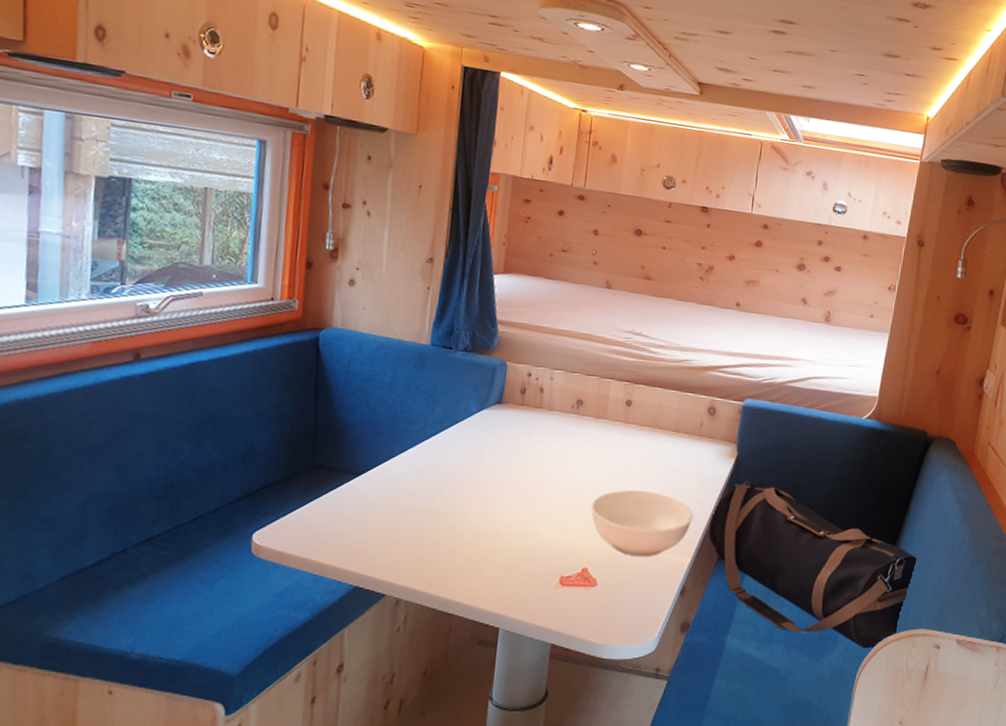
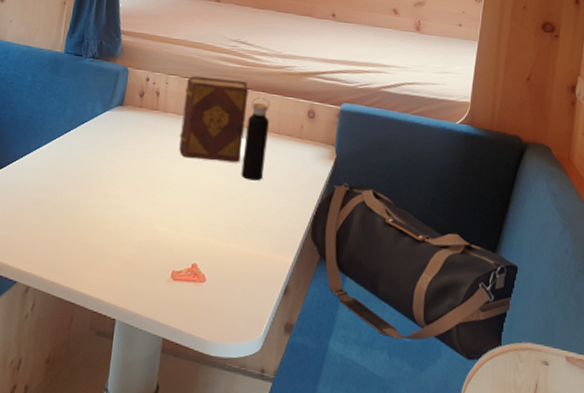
diary: none [566,370,644,463] -> present [179,75,249,163]
bowl: present [591,490,694,557] -> none [200,188,296,255]
water bottle: none [635,393,668,481] -> present [241,97,271,181]

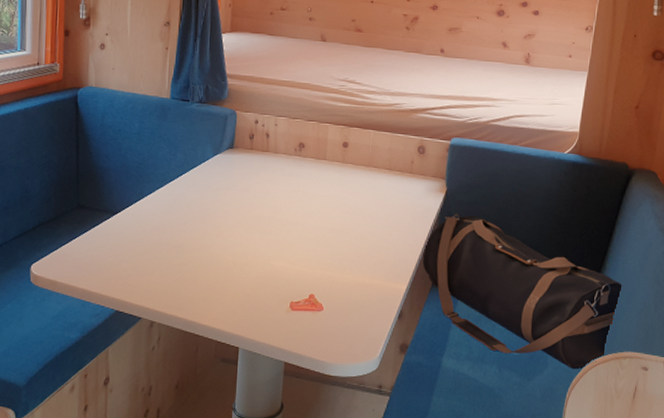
diary: present [179,75,249,163] -> none [291,116,359,199]
water bottle: present [241,97,271,181] -> none [353,135,381,215]

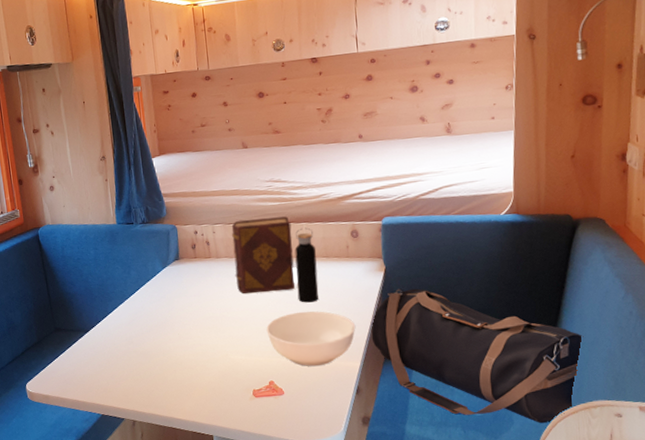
diary: none [291,116,359,199] -> present [231,216,295,294]
bowl: none [315,223,409,285] -> present [266,311,356,367]
water bottle: none [353,135,381,215] -> present [295,227,319,303]

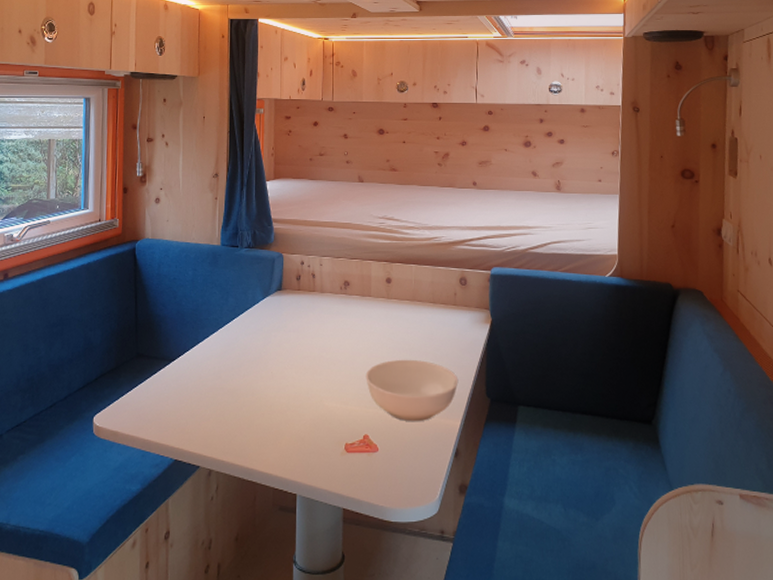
diary: present [231,216,295,294] -> none [338,255,401,335]
water bottle: present [295,227,319,303] -> none [401,269,424,350]
duffel bag: present [371,288,584,423] -> none [474,344,685,505]

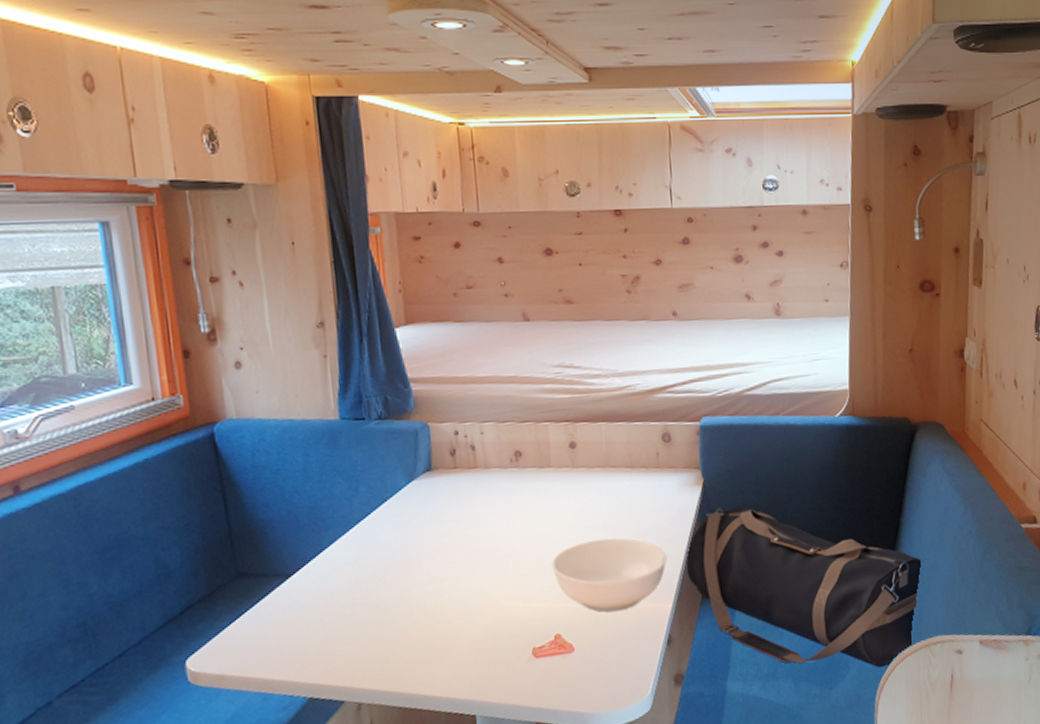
duffel bag: none [474,344,685,505] -> present [685,506,923,667]

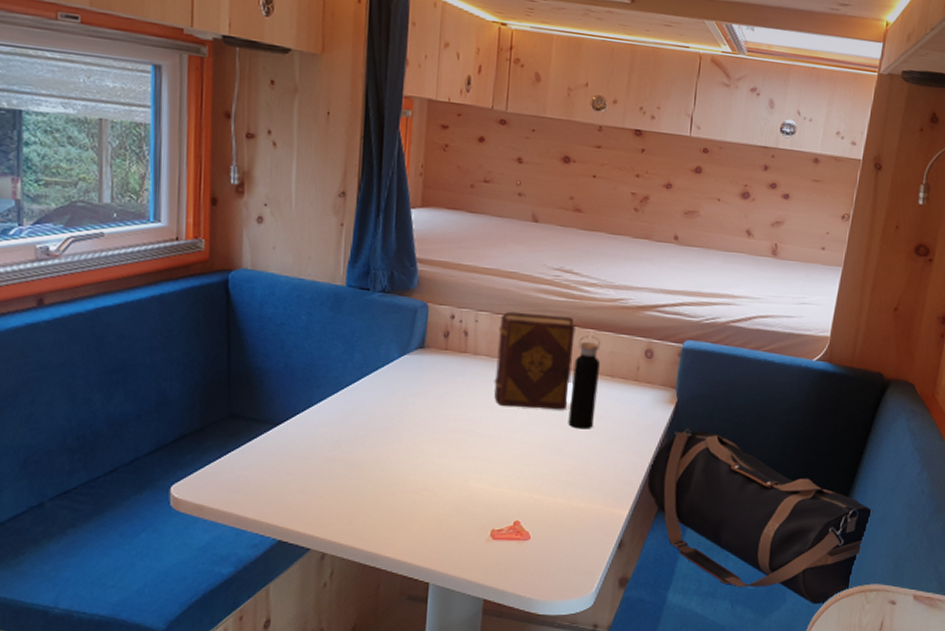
diary: none [506,413,591,517] -> present [494,311,576,411]
bowl: present [551,538,667,612] -> none [521,438,632,510]
water bottle: none [590,428,621,528] -> present [568,335,601,429]

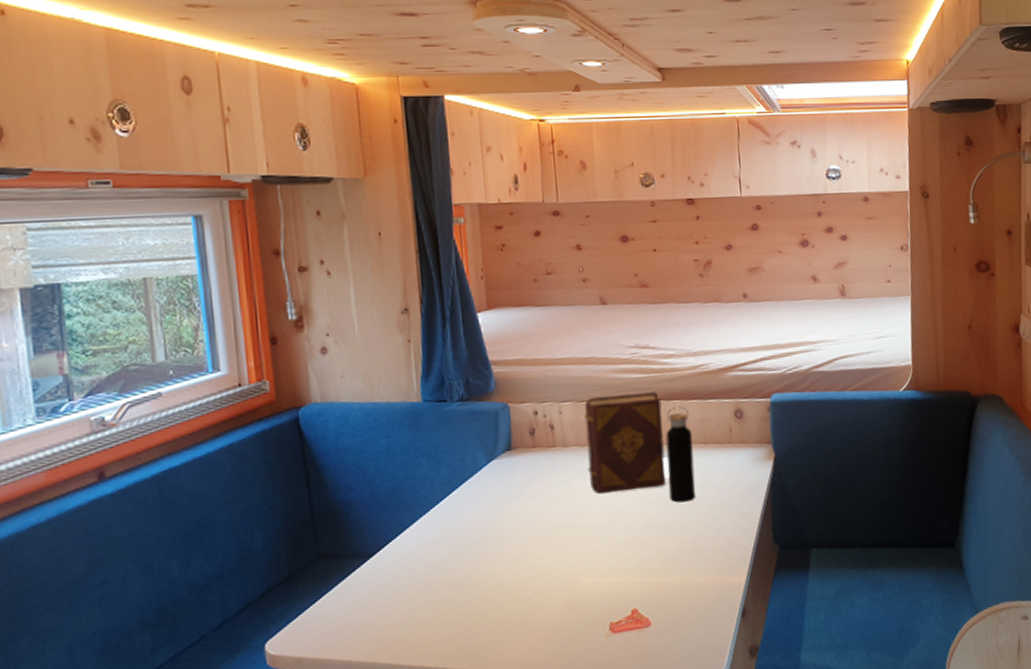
duffel bag: present [647,428,873,603] -> none [758,479,988,635]

